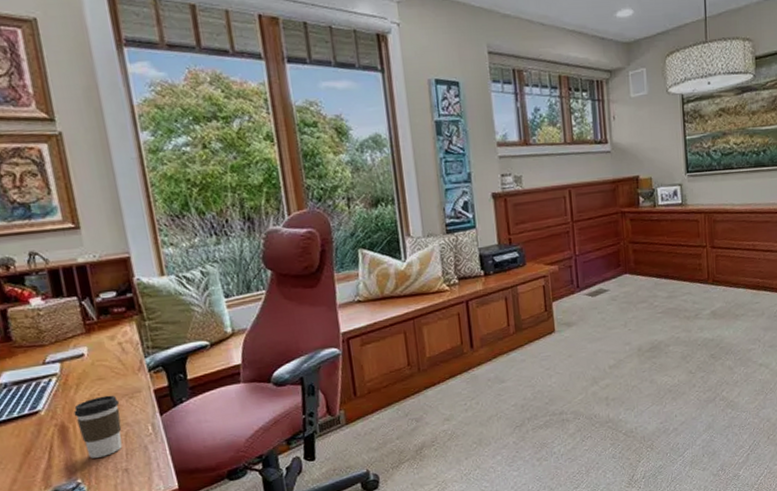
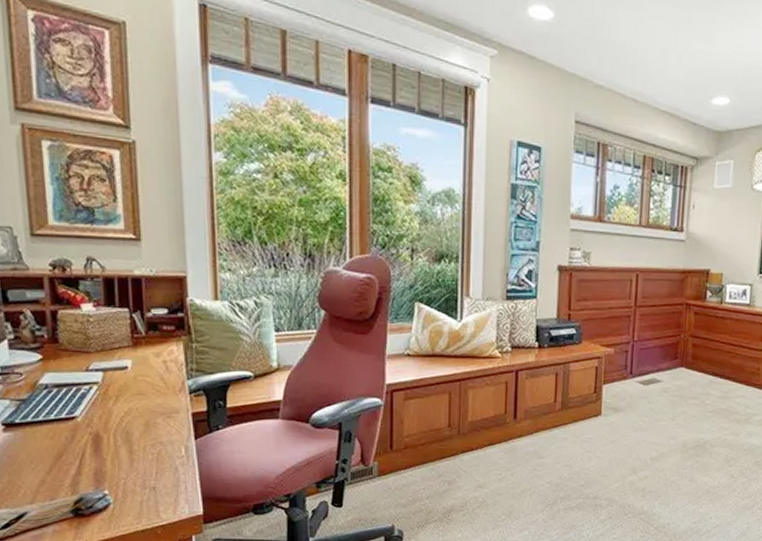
coffee cup: present [73,395,123,458] -> none [110,411,157,472]

